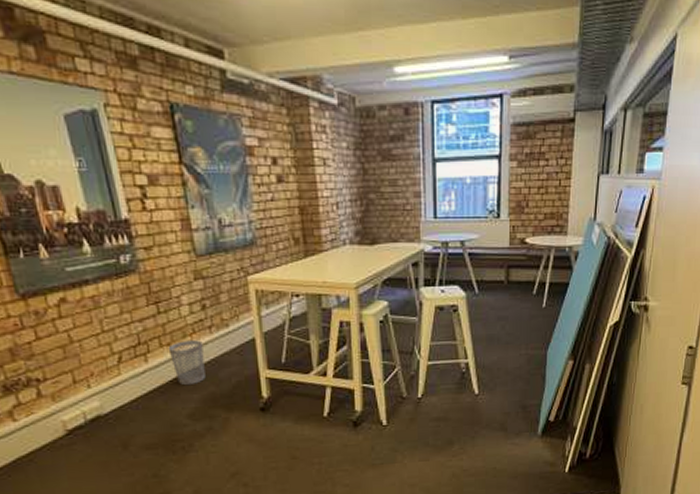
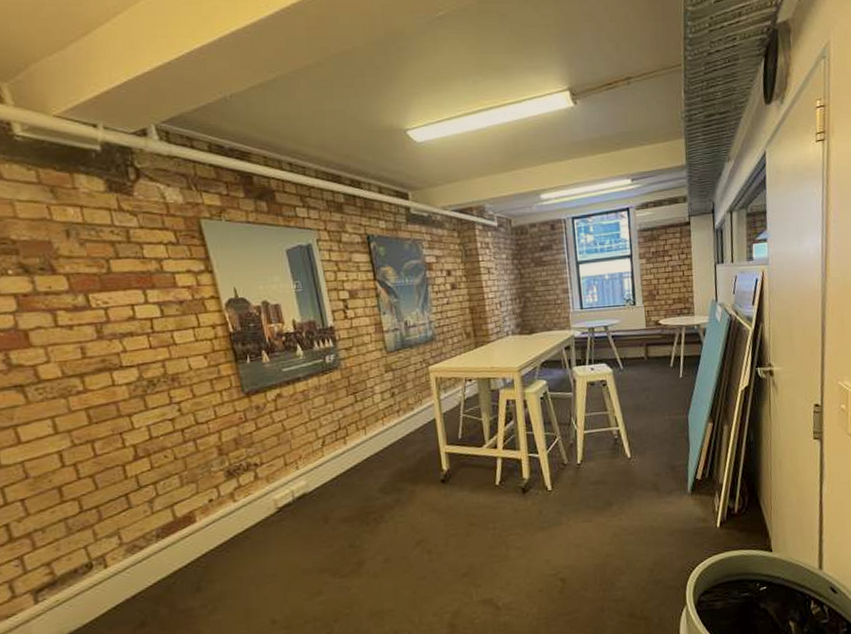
wastebasket: present [168,340,206,386] -> none [363,423,394,463]

